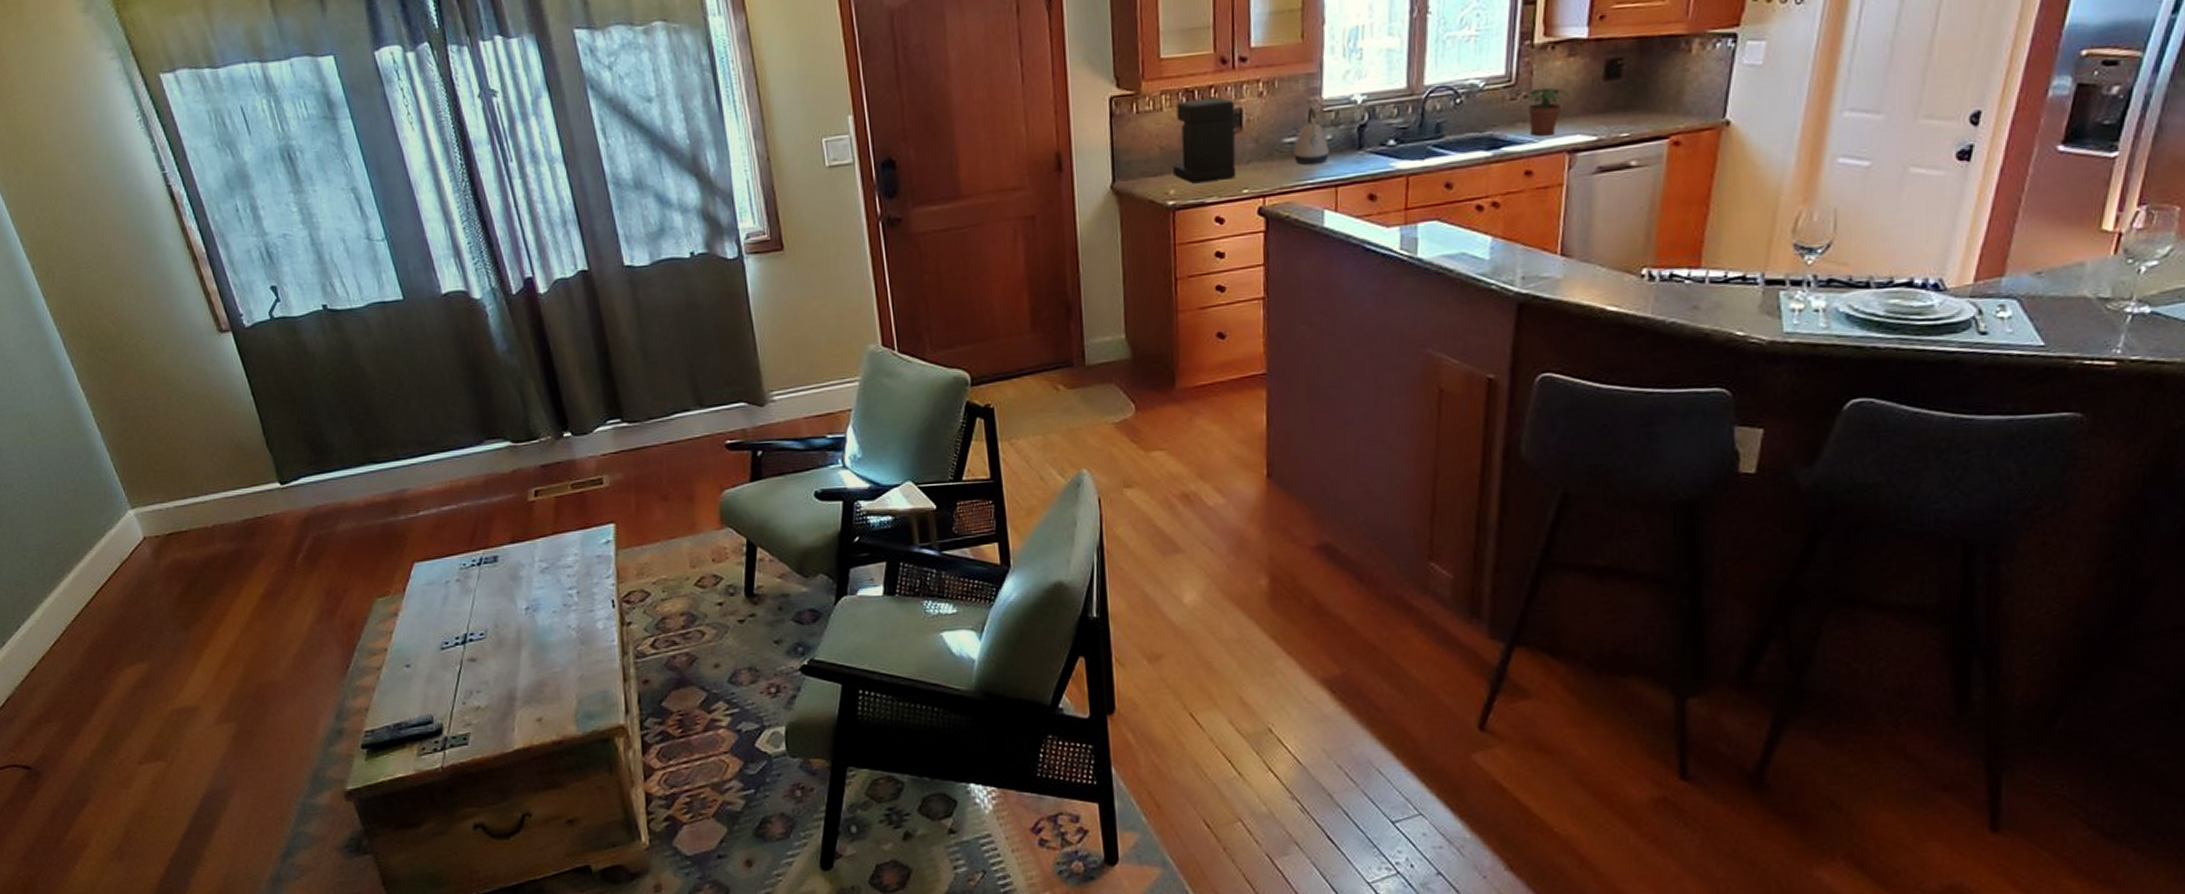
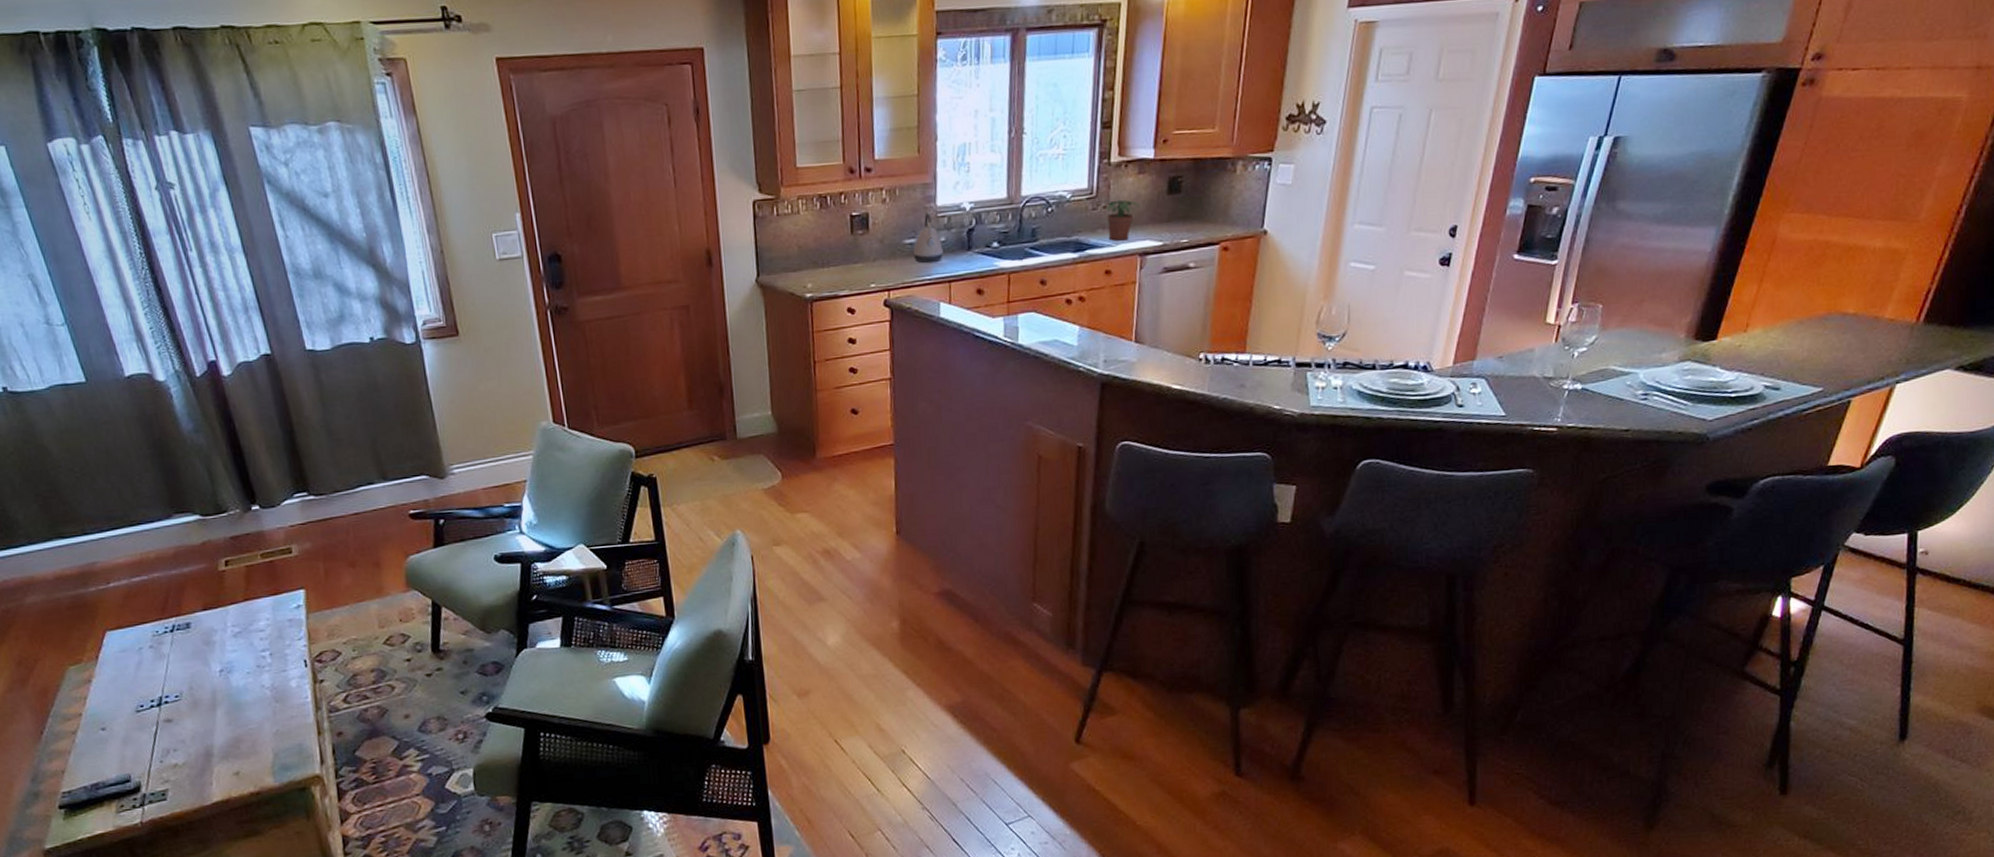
coffee maker: present [1173,98,1236,184] -> none [810,203,865,279]

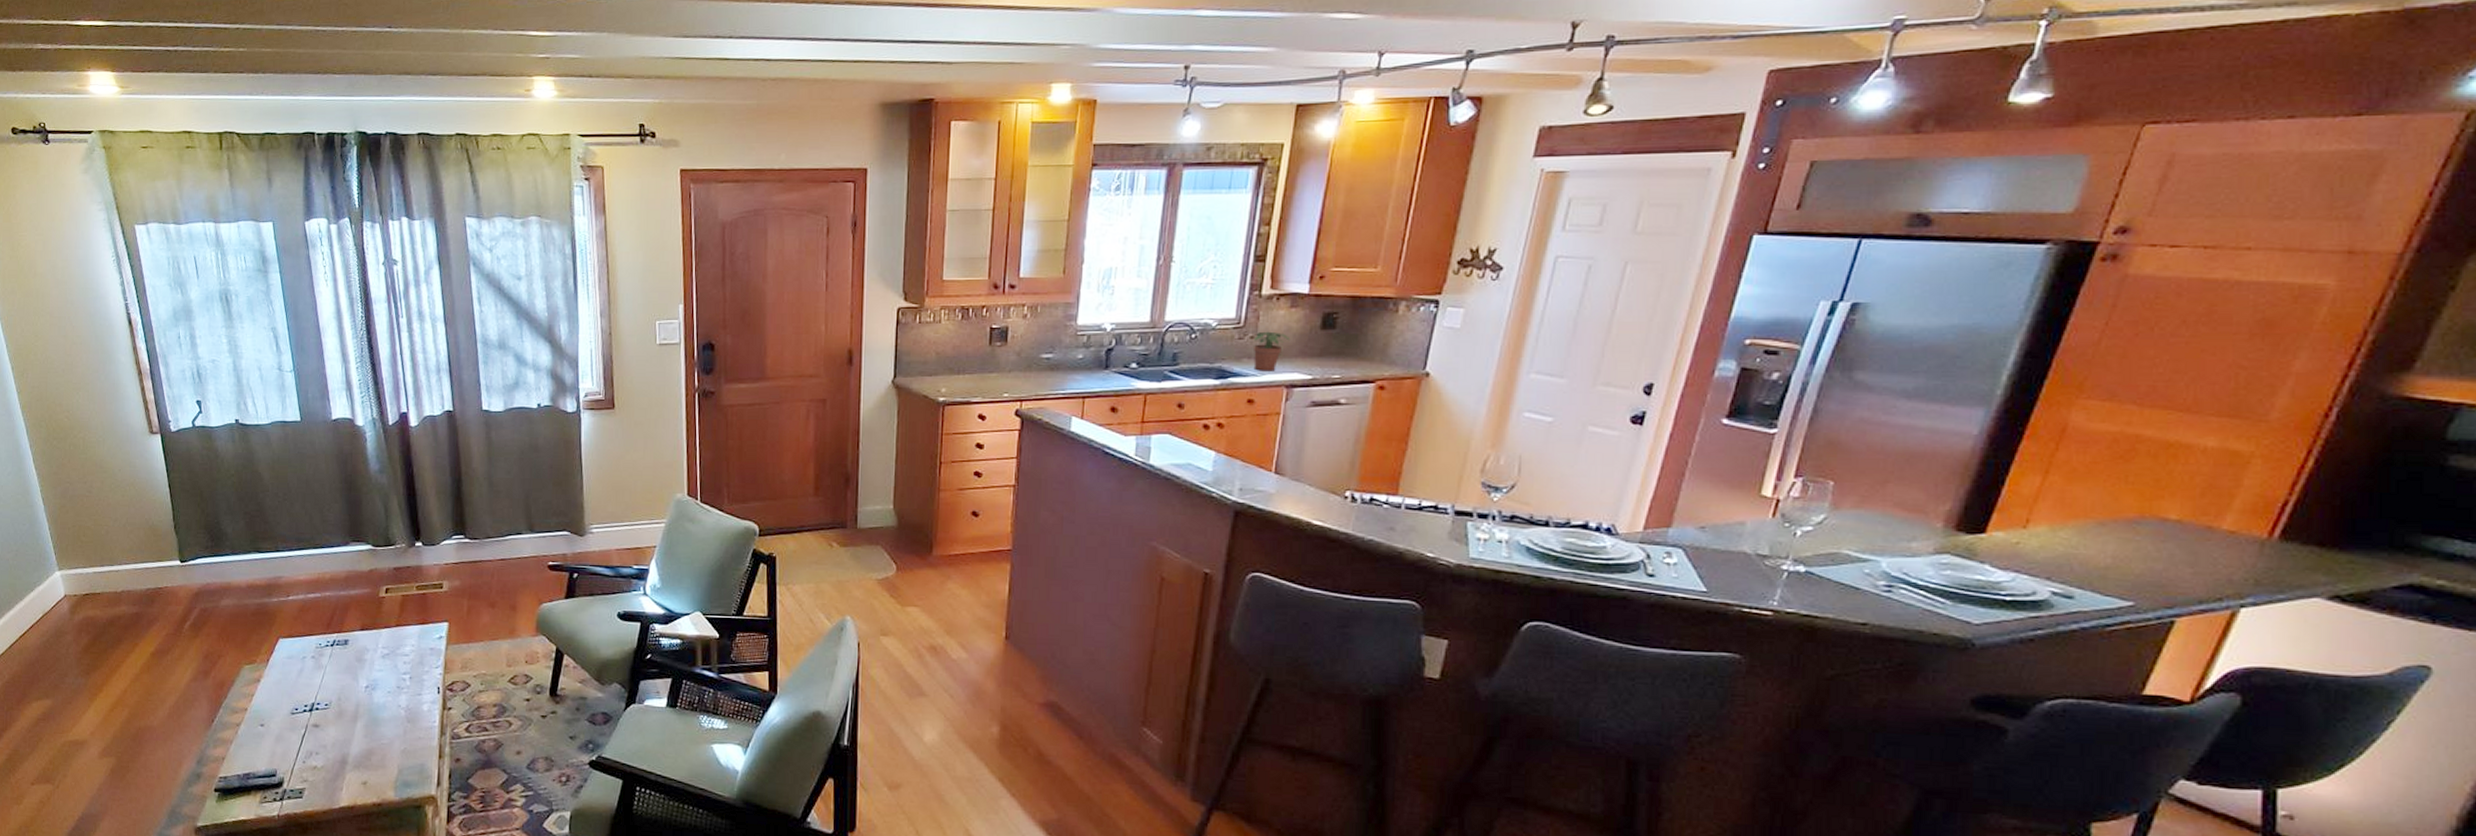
kettle: present [913,211,943,264] -> none [1049,329,1080,379]

